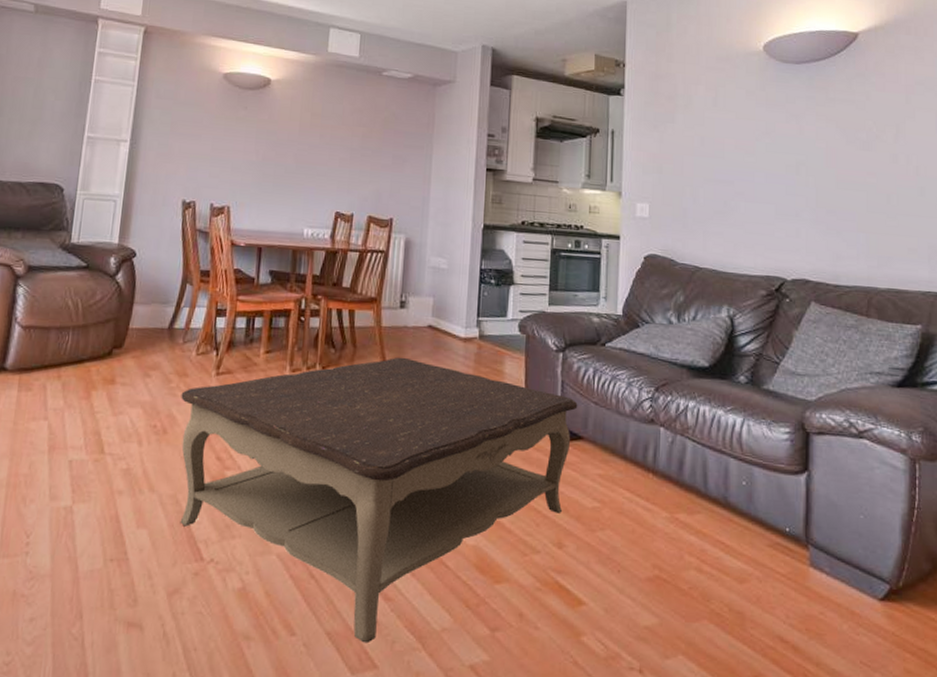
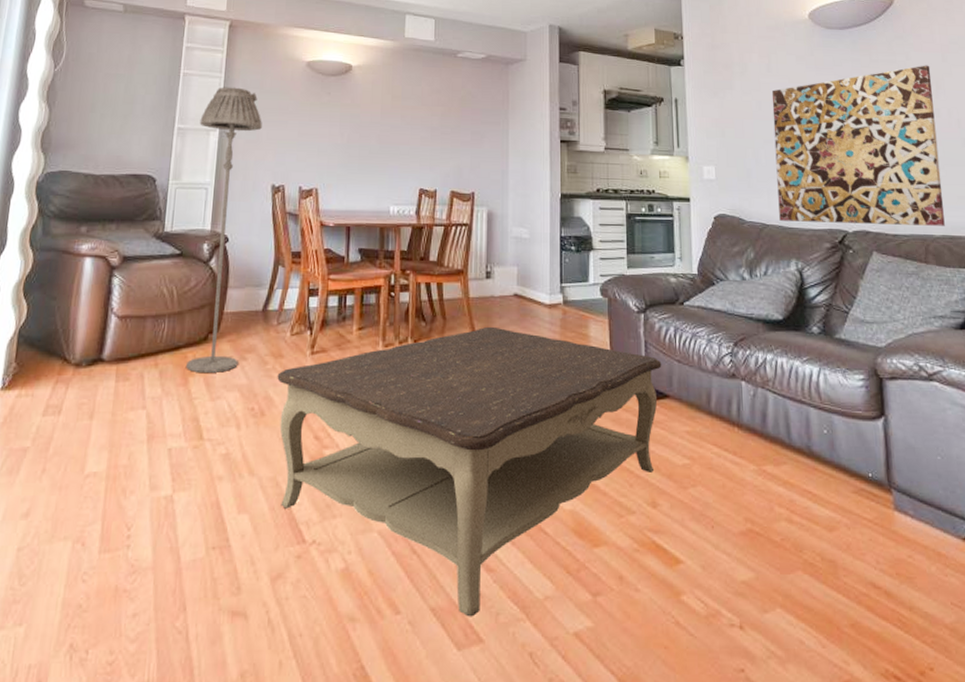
floor lamp: none [89,96,175,388] -> present [186,87,262,373]
wall art: none [714,106,892,279] -> present [771,65,945,226]

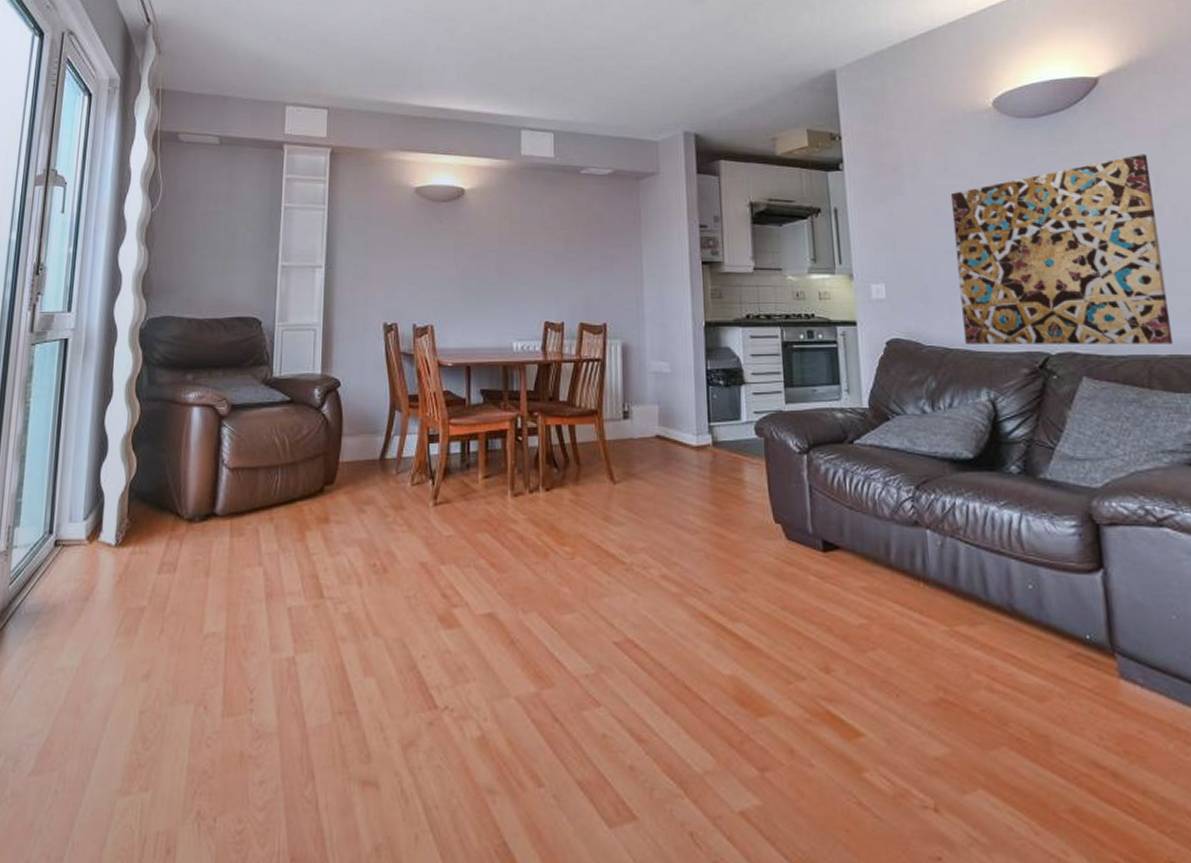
floor lamp: present [186,87,262,373] -> none [303,219,370,526]
coffee table: present [277,326,662,617] -> none [399,472,830,792]

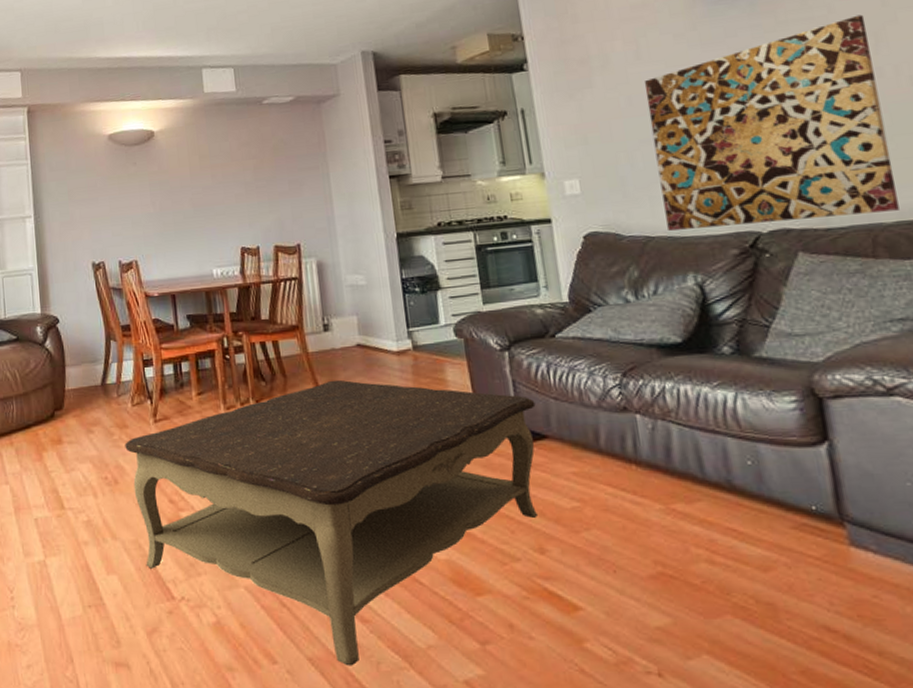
coffee table: none [399,472,830,792] -> present [125,379,537,666]

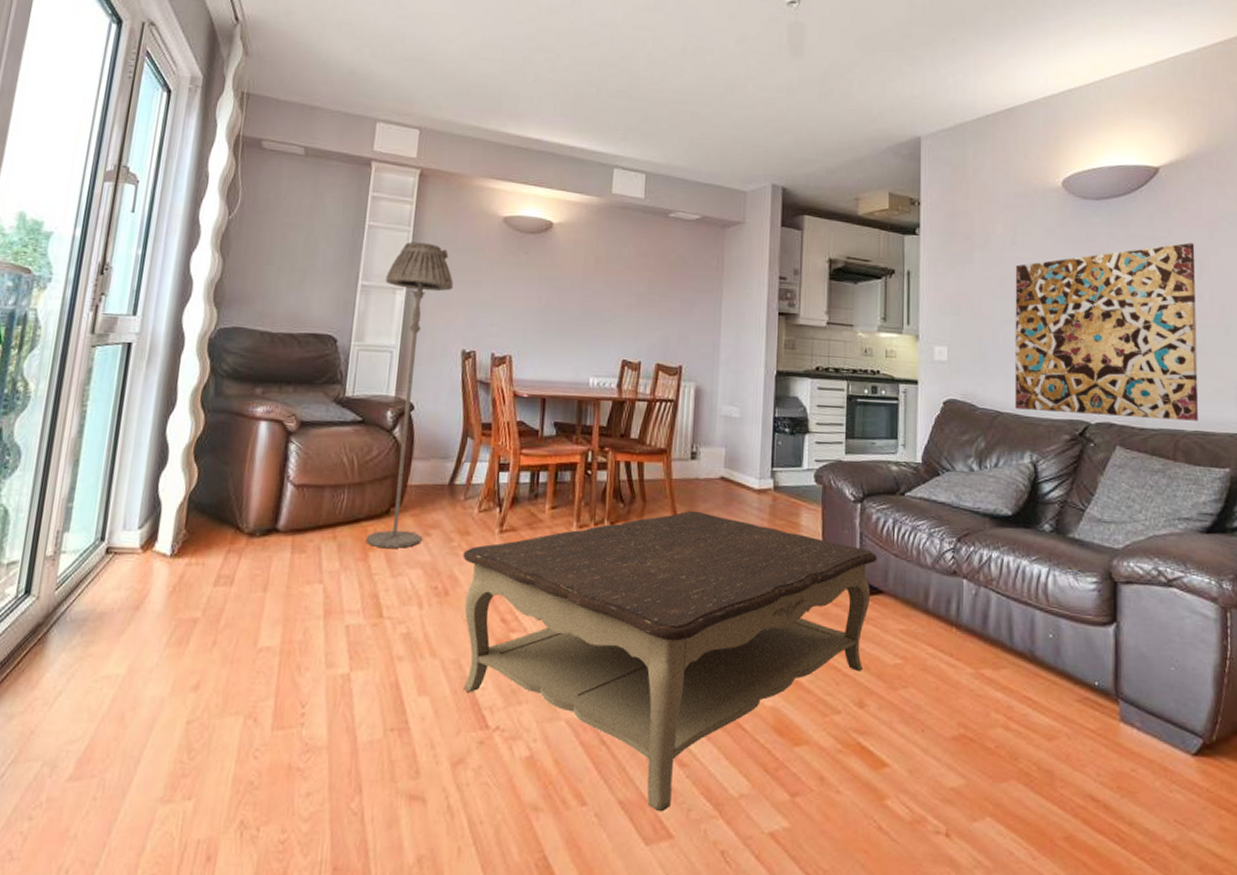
floor lamp: none [14,171,86,448] -> present [366,241,453,548]

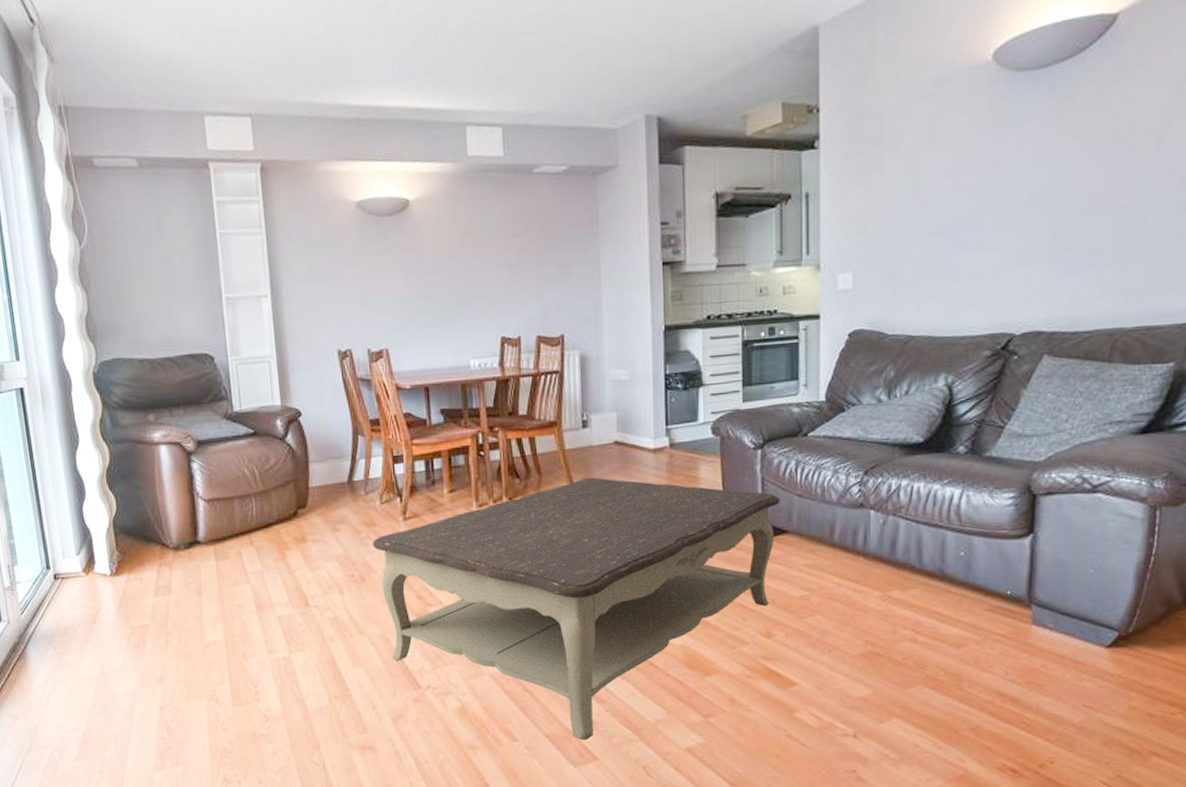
floor lamp: present [366,241,453,548] -> none [248,243,332,546]
wall art: present [1015,242,1198,421] -> none [929,105,1156,330]

